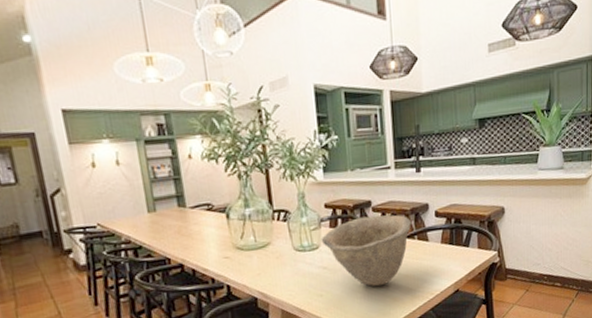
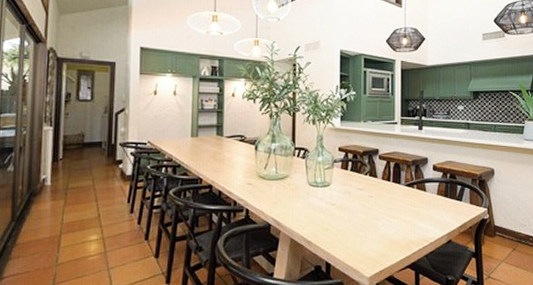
bowl: present [321,214,413,287] -> none [332,163,414,228]

